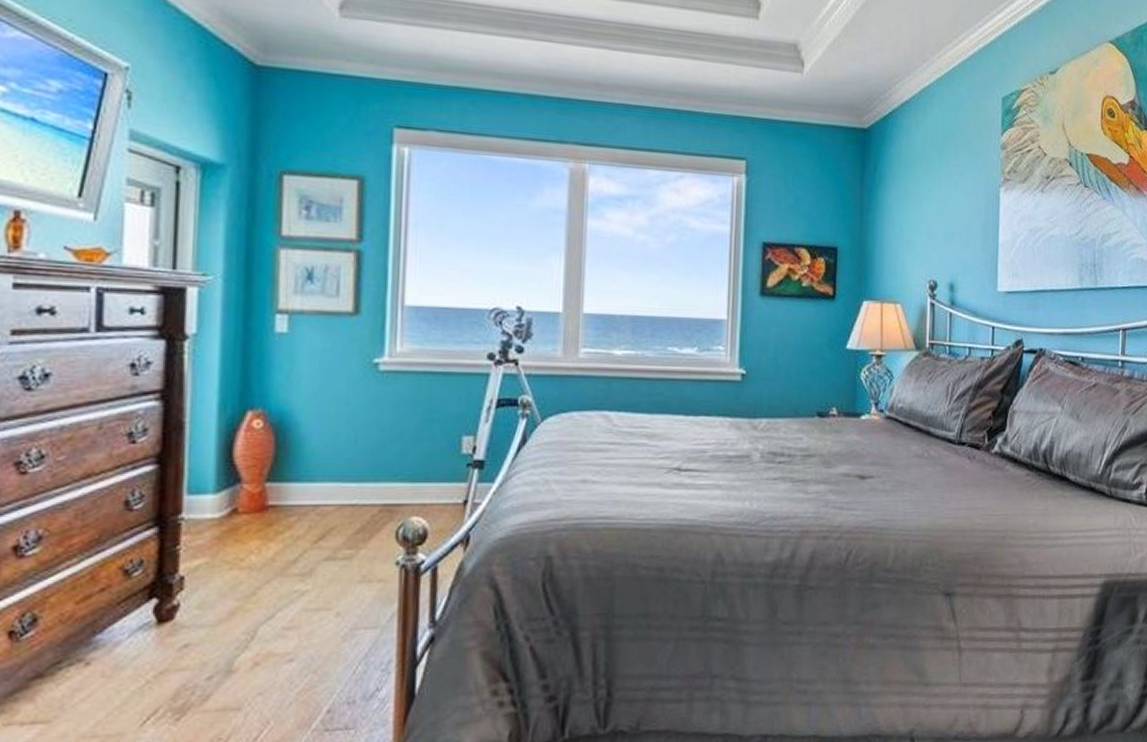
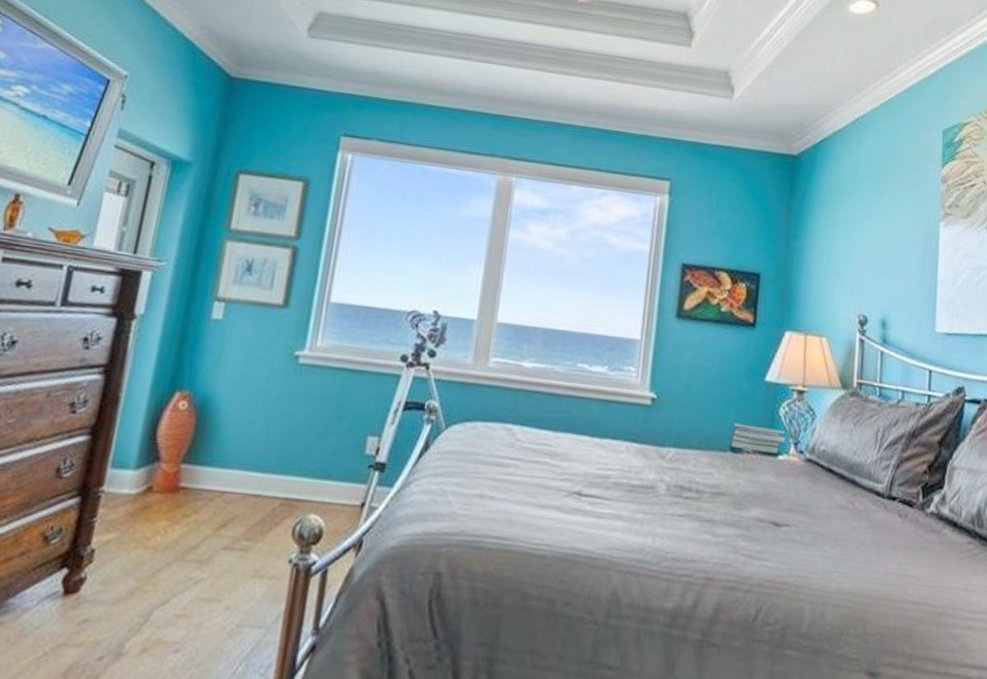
books: none [817,390,867,414] -> present [730,423,786,454]

